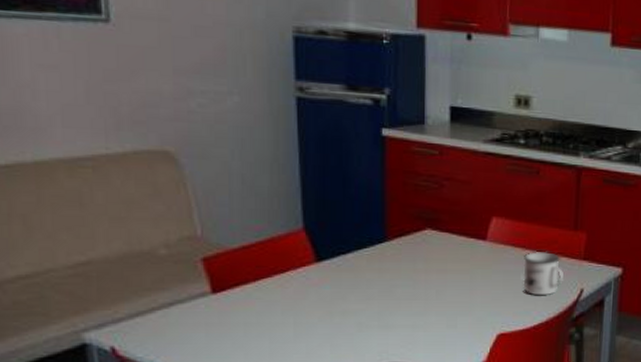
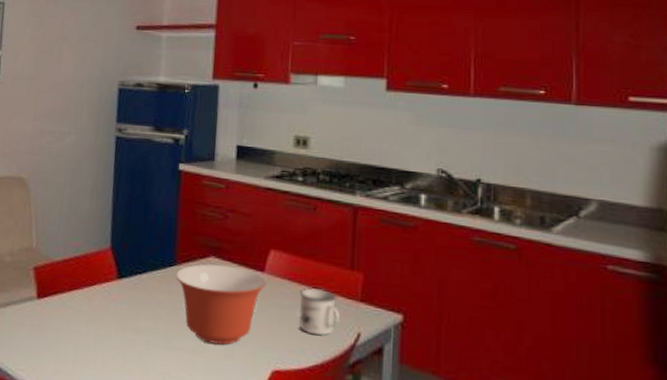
mixing bowl: none [387,236,490,317] -> present [176,264,267,345]

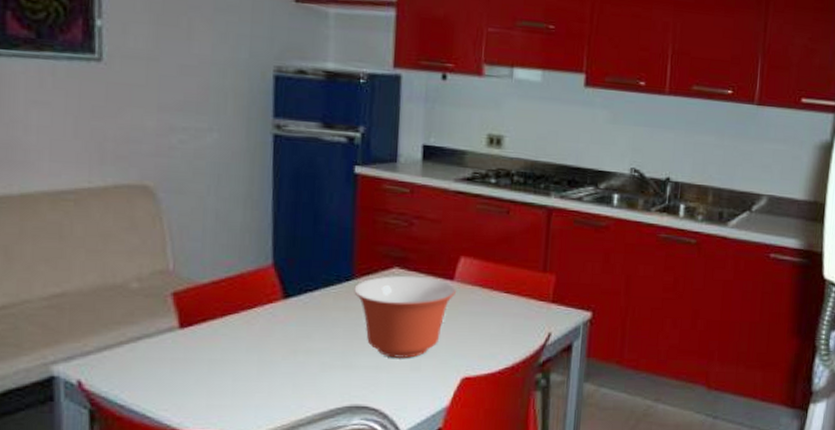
mug: present [298,288,340,336] -> none [489,292,531,339]

